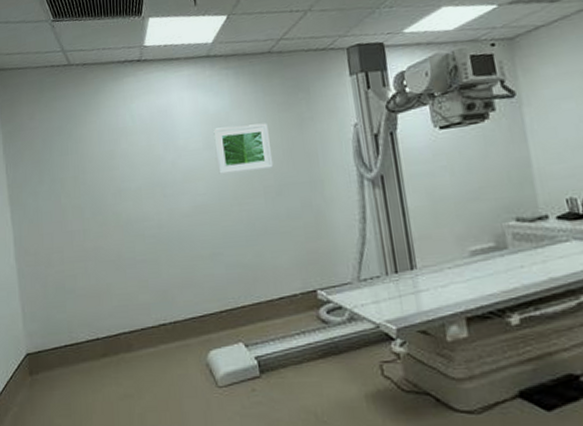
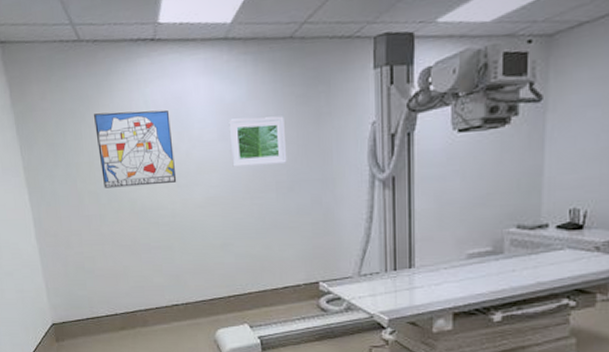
wall art: none [81,123,163,202] -> present [94,110,177,188]

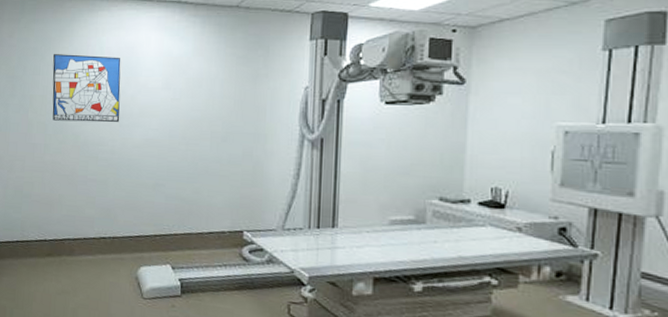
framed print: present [228,116,287,167] -> none [172,71,224,115]

